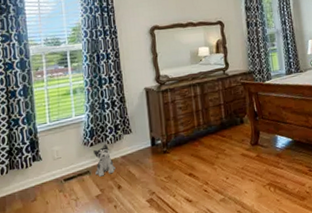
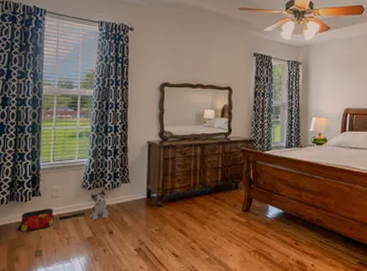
bag: none [20,171,60,201] -> present [16,209,55,233]

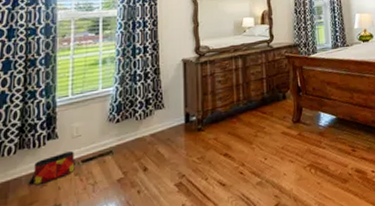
plush toy: present [90,189,110,220] -> none [119,119,143,158]

